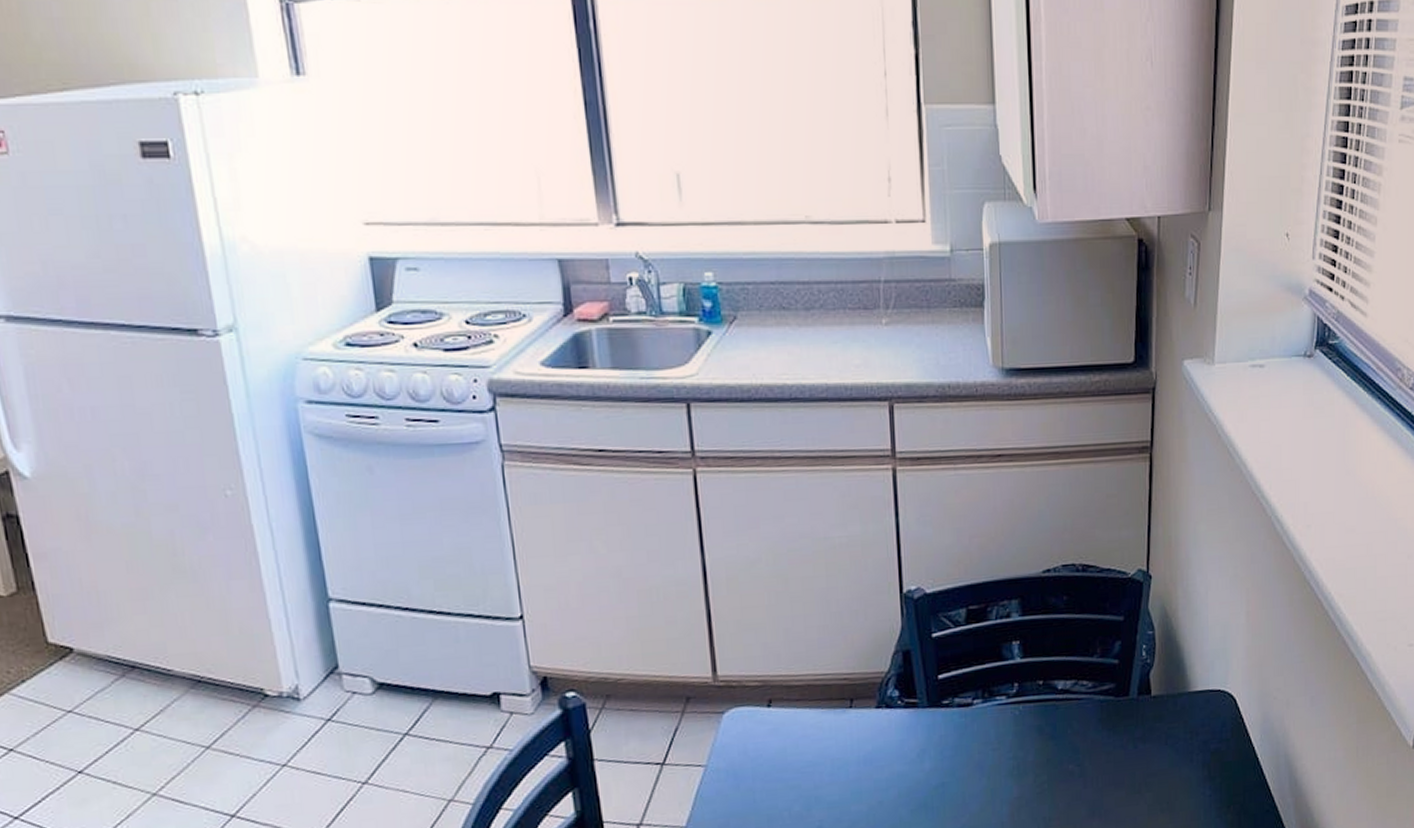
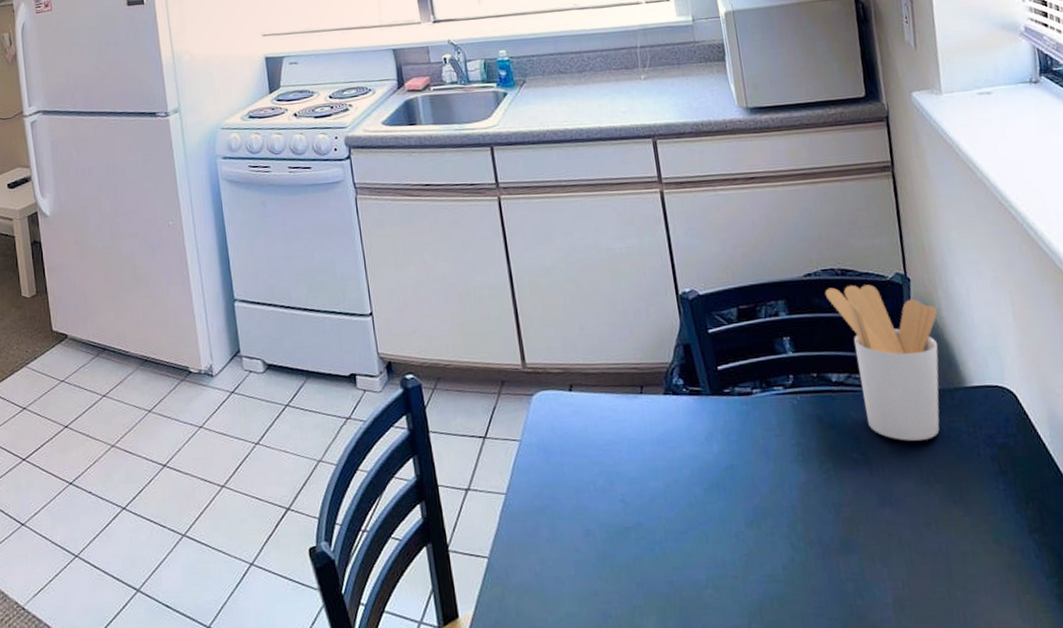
utensil holder: none [1062,582,1173,750] -> present [824,284,940,441]

